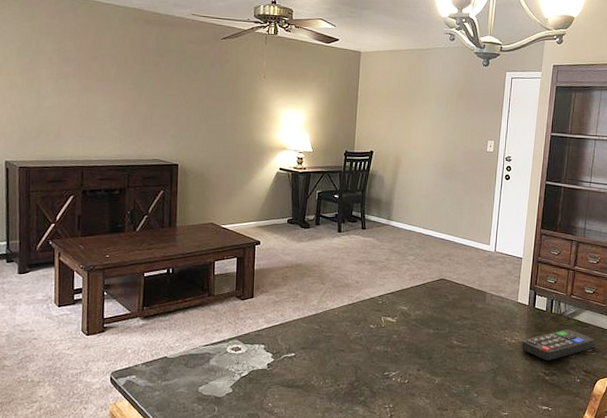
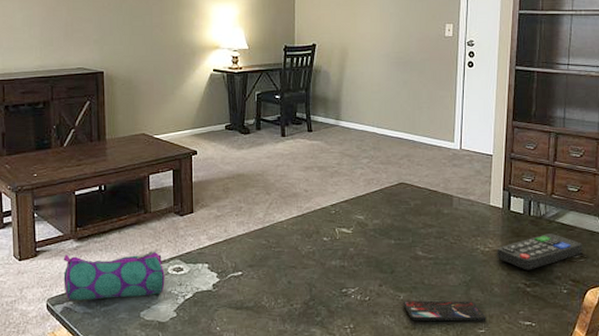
pencil case: none [128,331,224,375] -> present [63,251,165,300]
smartphone: none [437,384,510,405] -> present [403,300,486,322]

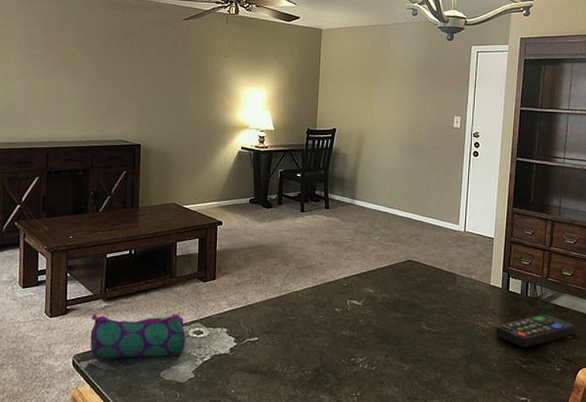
smartphone: present [403,300,486,322] -> none [407,372,485,395]

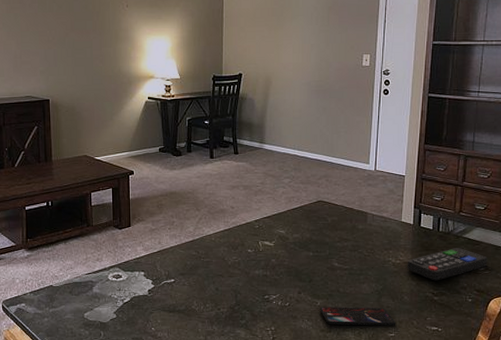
pencil case: present [90,313,186,358] -> none [16,260,106,302]
smartphone: none [407,372,485,395] -> present [319,307,396,326]

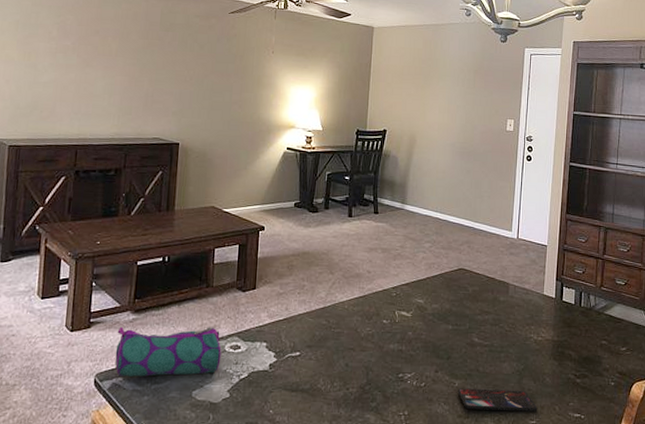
pencil case: none [16,260,106,302] -> present [115,326,222,377]
remote control: present [407,248,488,281] -> none [549,325,629,361]

